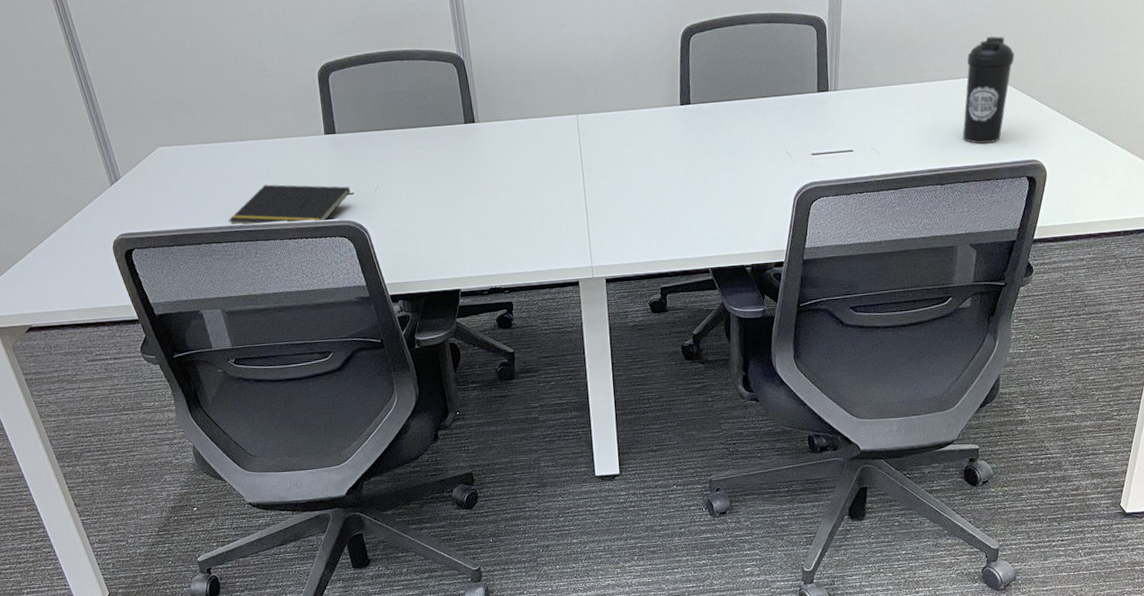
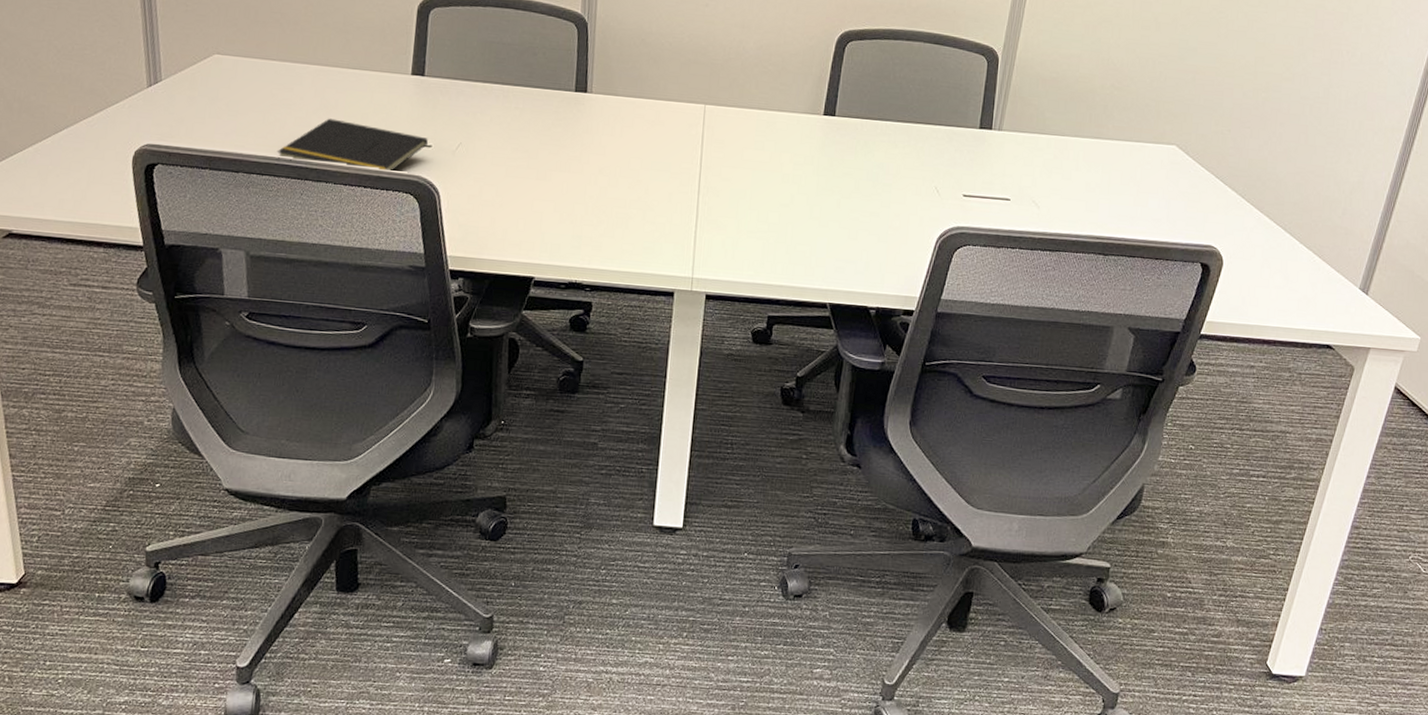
water bottle: present [963,36,1015,144] -> none [1134,103,1202,219]

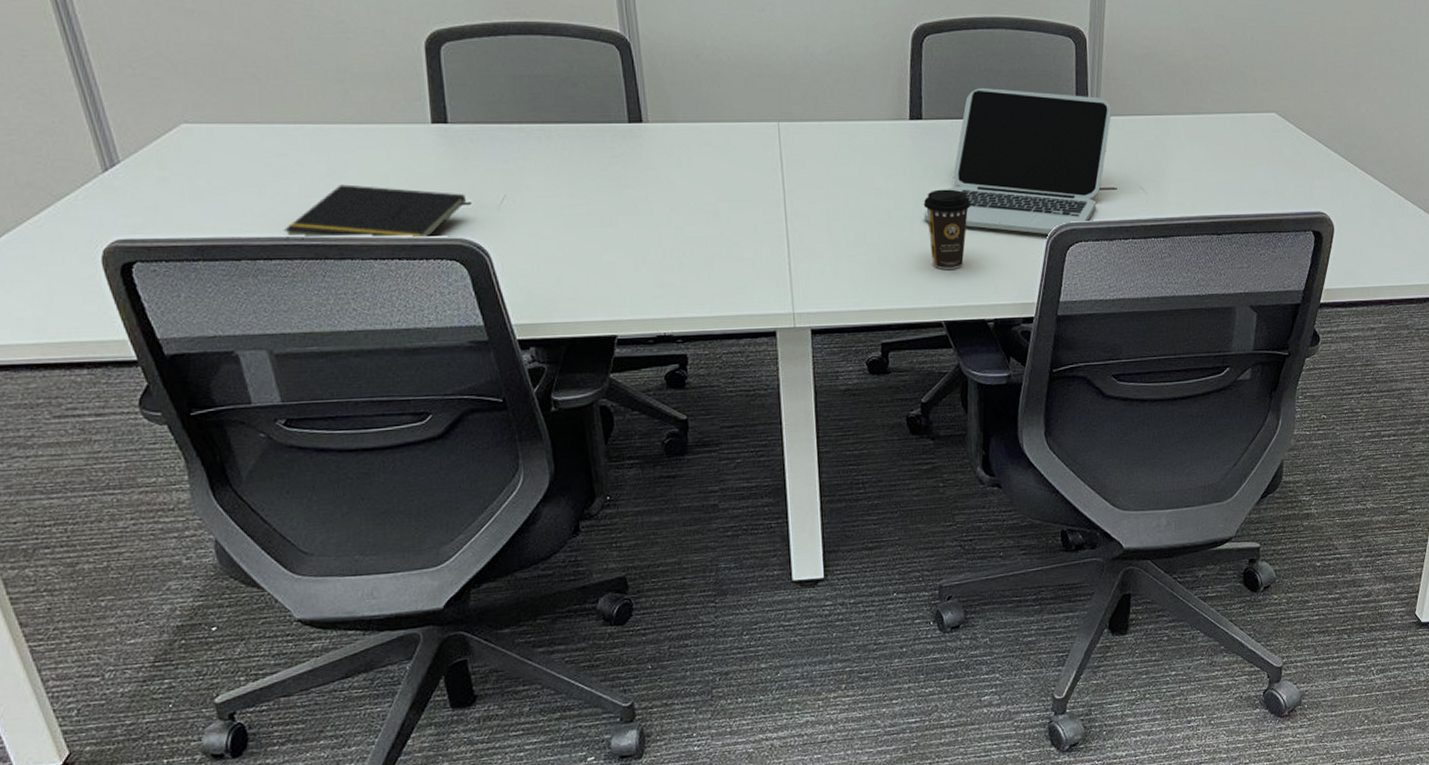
laptop: none [824,93,1015,236] -> present [924,88,1112,235]
coffee cup: none [825,181,870,256] -> present [923,189,972,269]

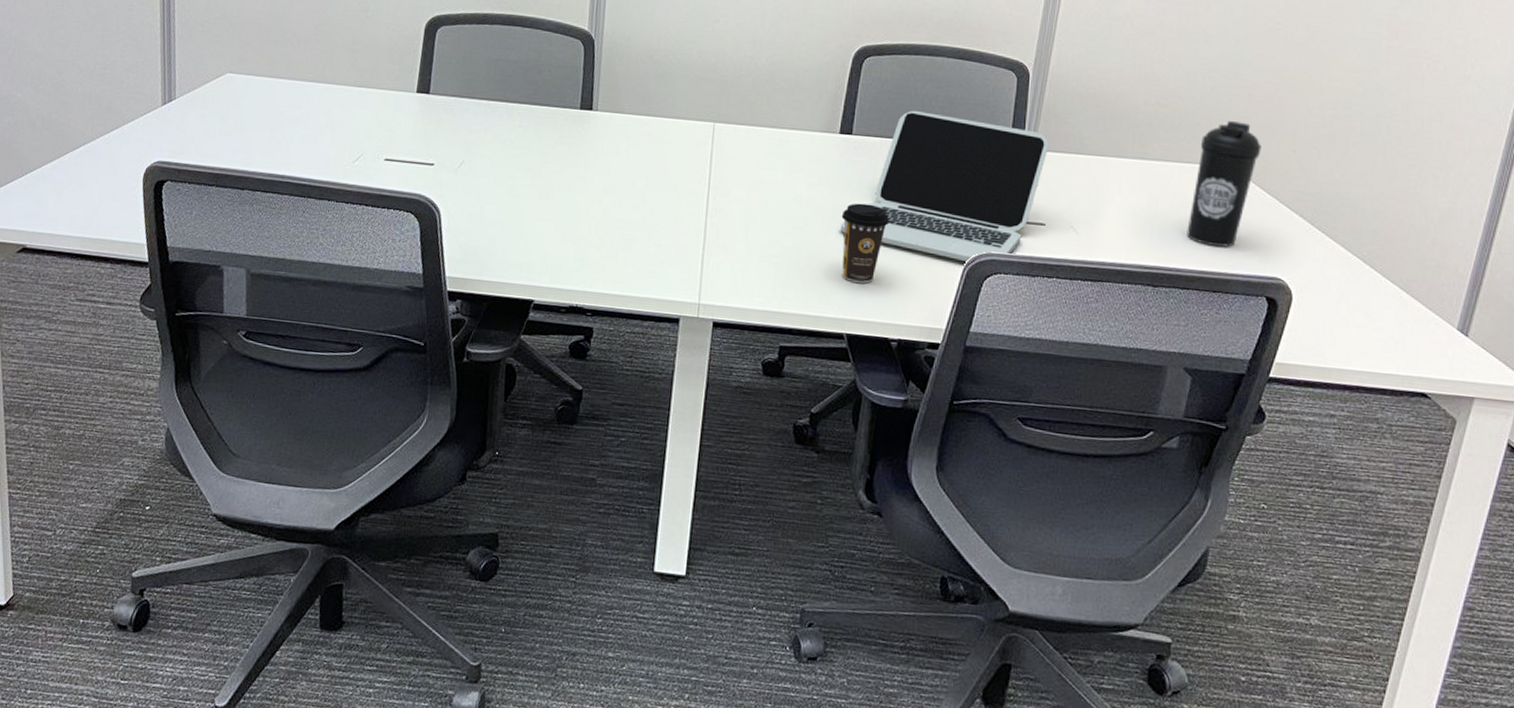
notepad: present [283,184,467,239] -> none [281,136,431,190]
water bottle: none [1242,68,1299,189] -> present [1187,121,1262,247]

